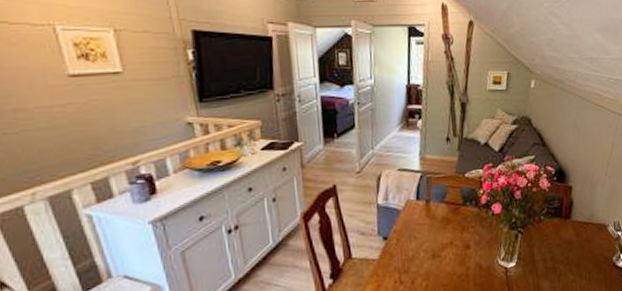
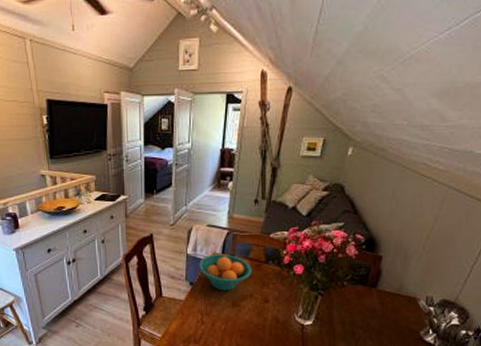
fruit bowl: none [392,200,450,242] -> present [199,254,252,291]

